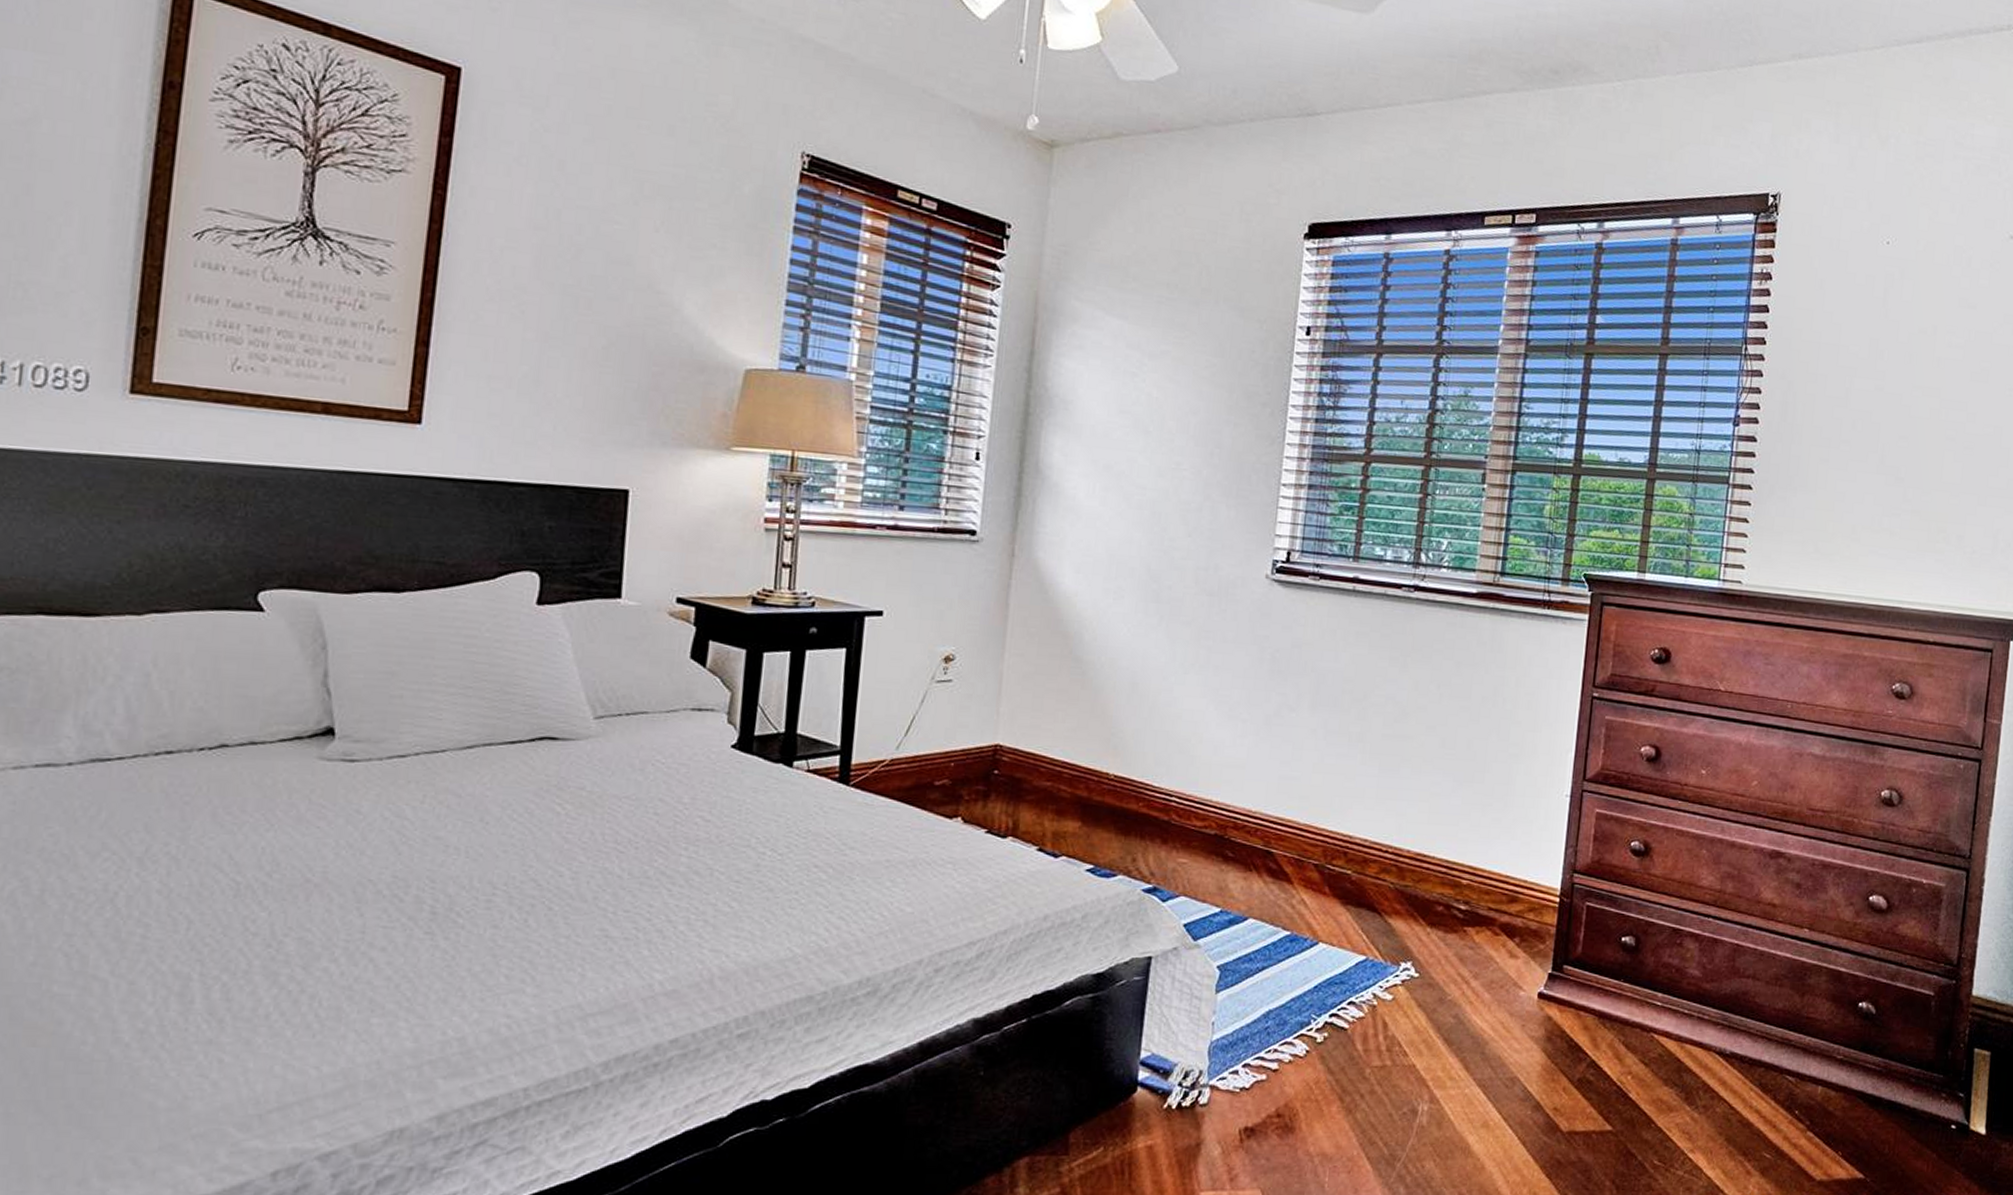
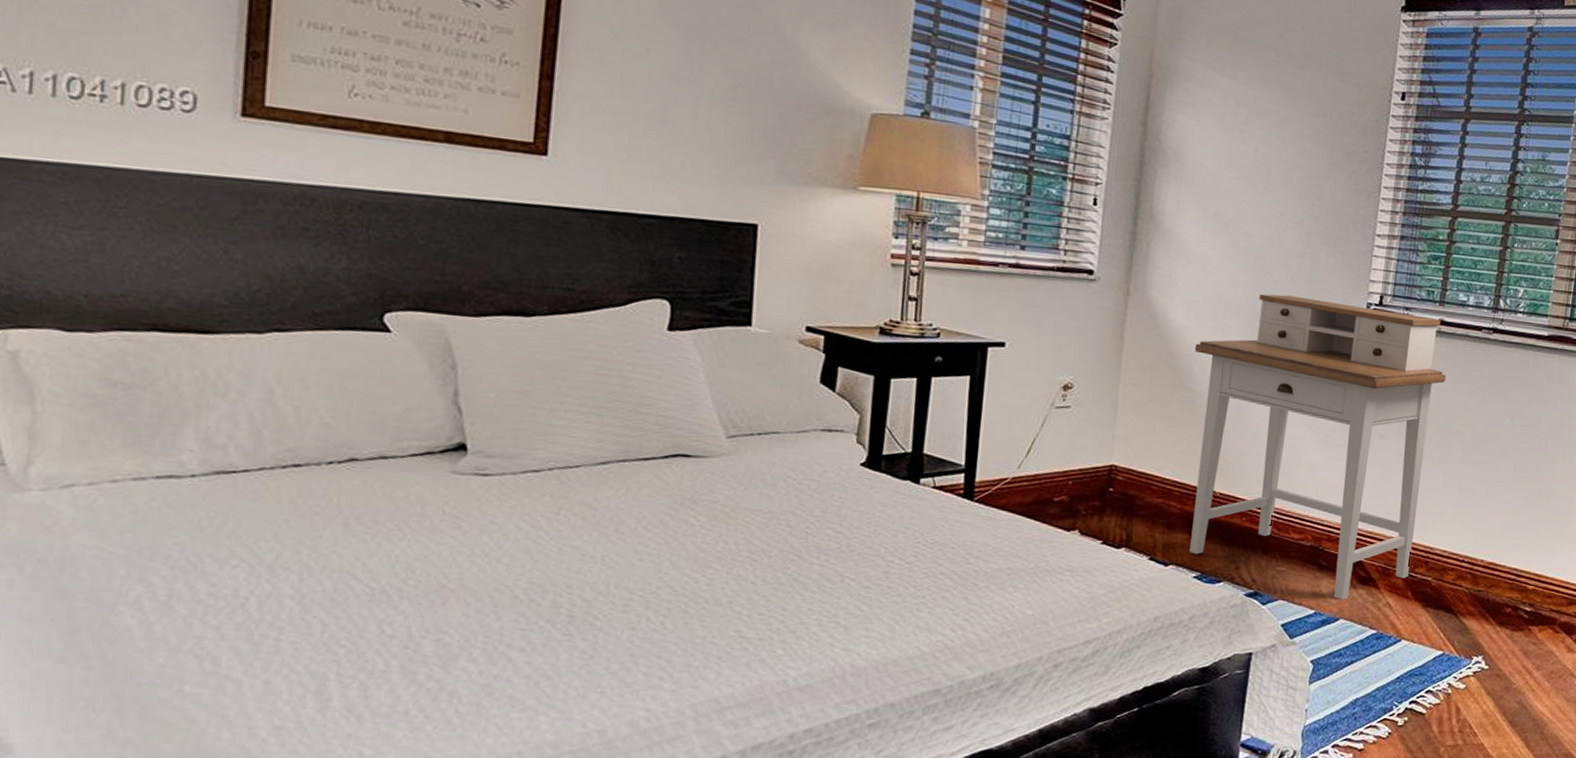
desk: none [1082,552,1362,897] -> present [1190,294,1446,600]

